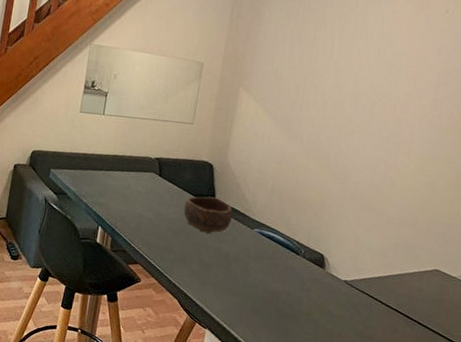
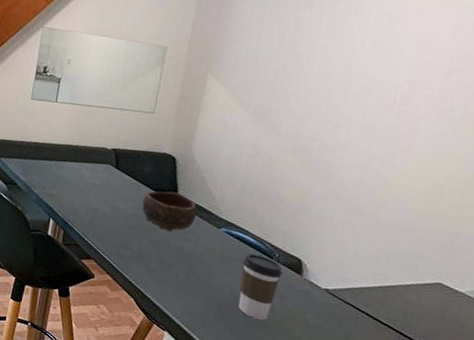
coffee cup: none [271,251,308,313] -> present [238,253,283,320]

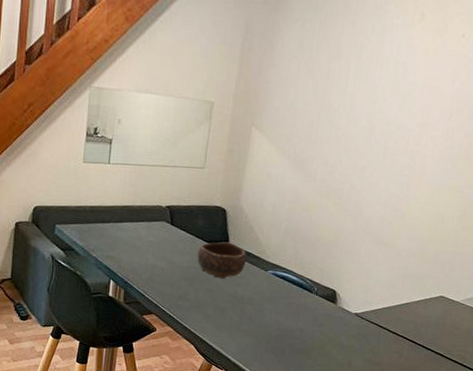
coffee cup: present [238,253,283,320] -> none [285,290,321,348]

